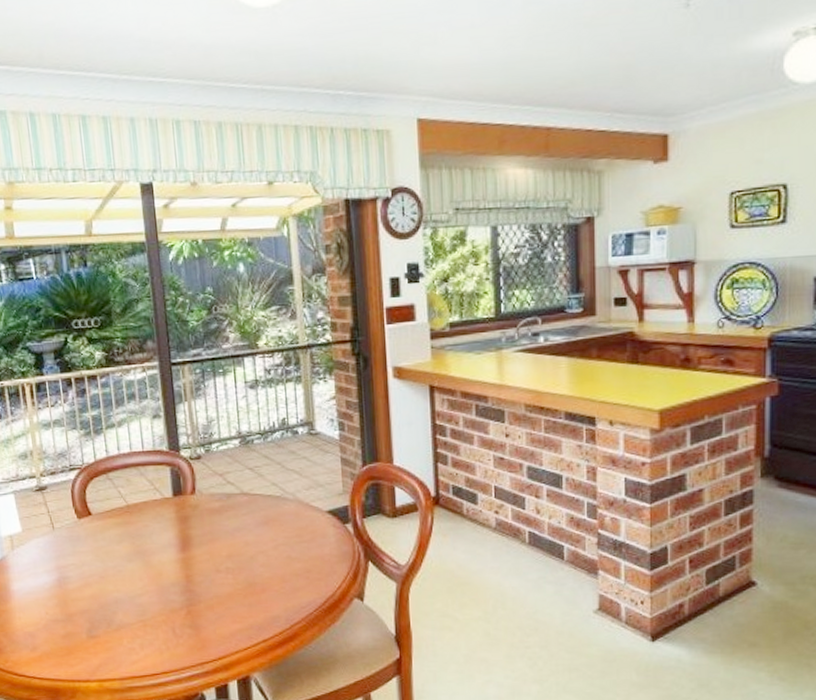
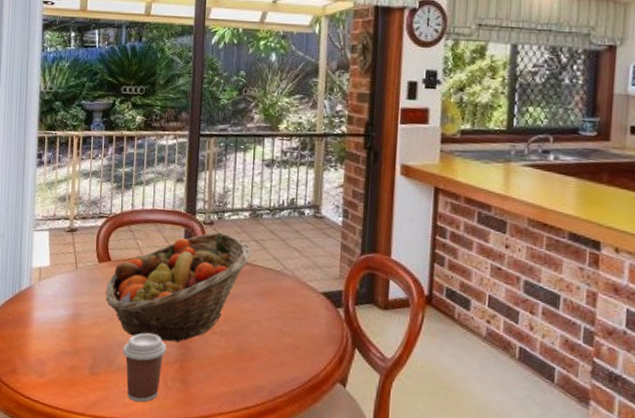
fruit basket: none [91,466,247,590] -> present [105,232,252,343]
coffee cup: none [121,584,169,656] -> present [122,333,166,402]

